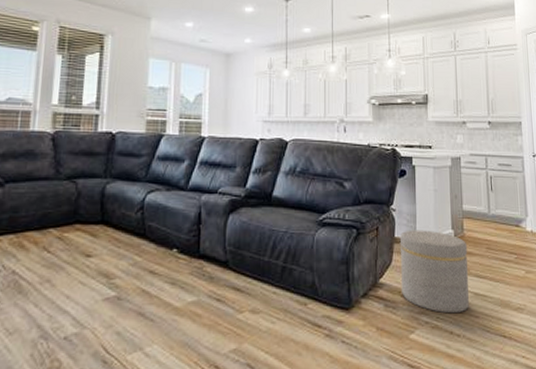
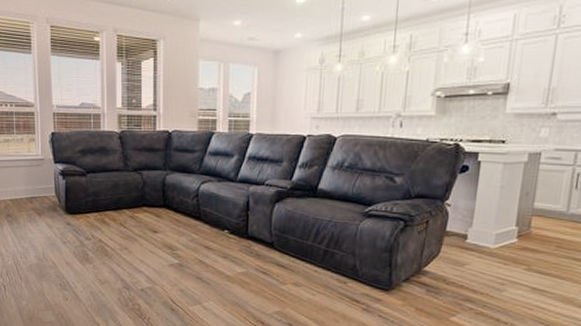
ottoman: present [400,230,469,314] -> none [447,224,533,304]

